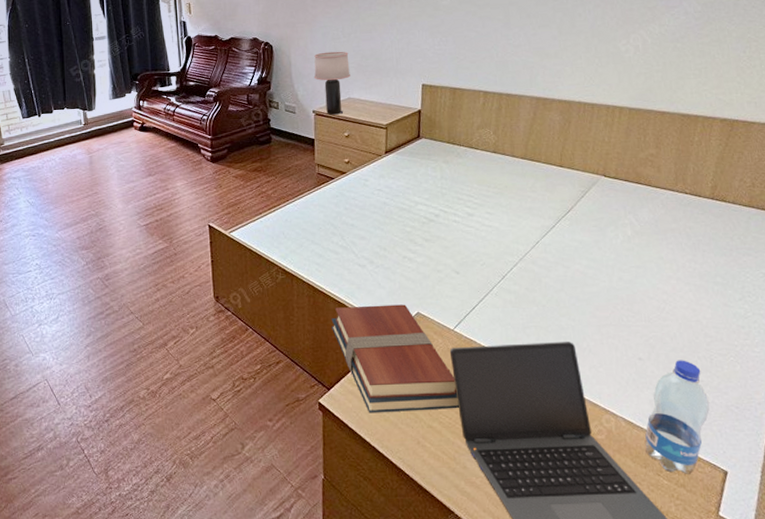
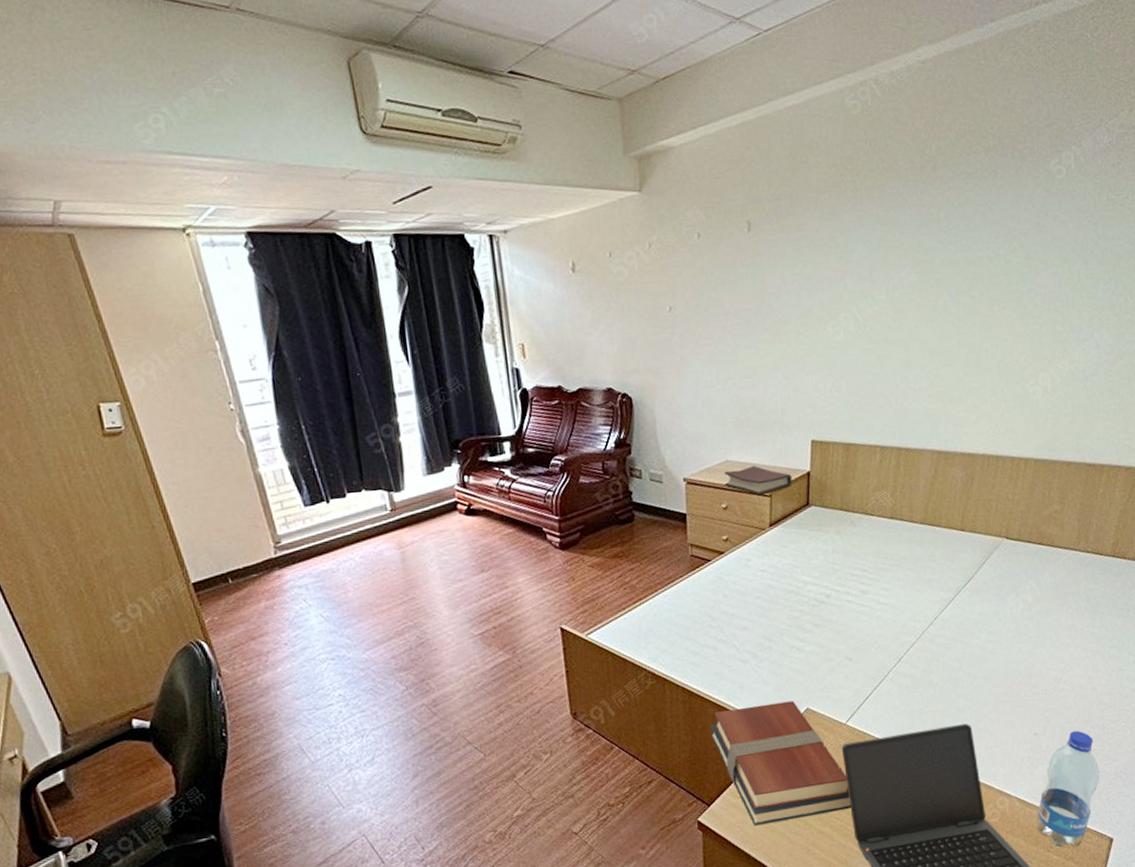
table lamp: present [313,51,350,115] -> none [683,402,728,483]
hardback book: none [347,102,405,128] -> present [724,465,792,496]

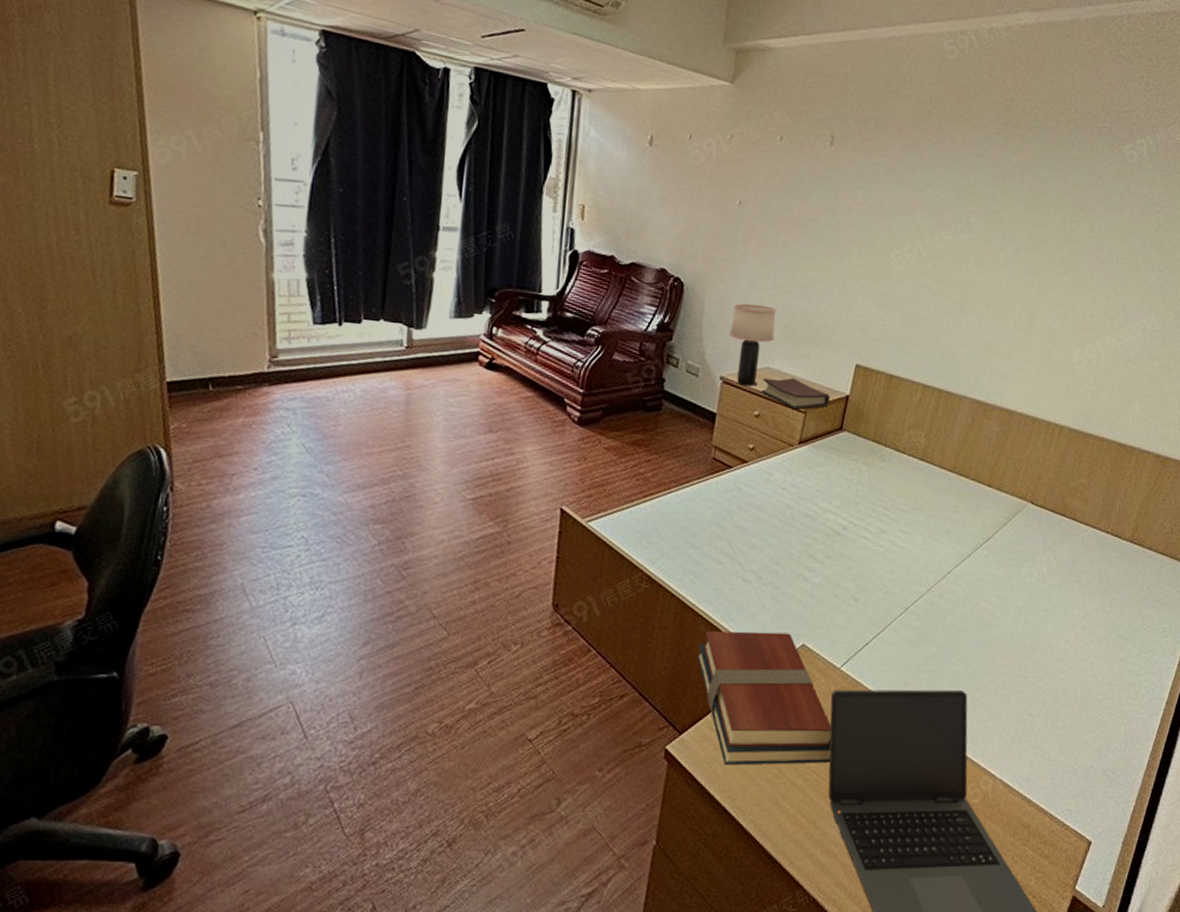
table lamp: none [683,402,728,483] -> present [728,303,777,387]
bottle: present [1037,730,1100,847] -> none [1017,718,1089,844]

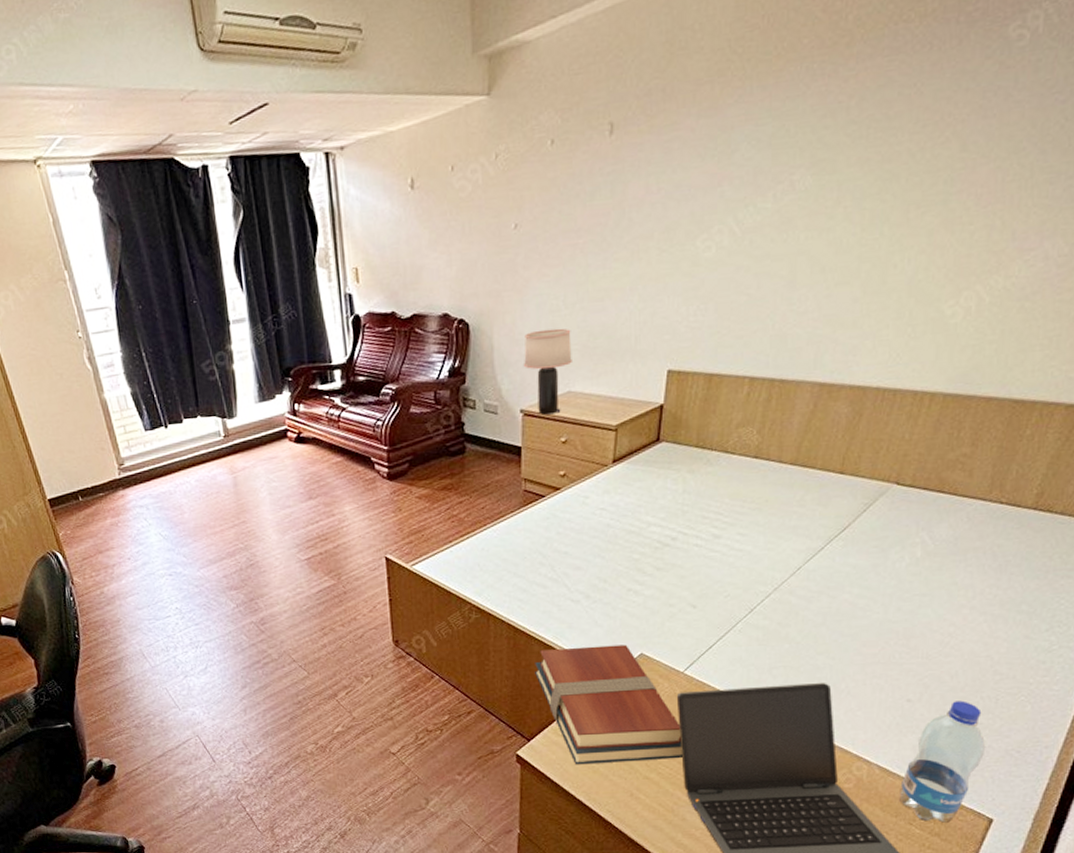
hardback book: present [762,377,830,410] -> none [566,397,642,430]
bottle: none [1017,718,1089,844] -> present [899,700,986,823]

